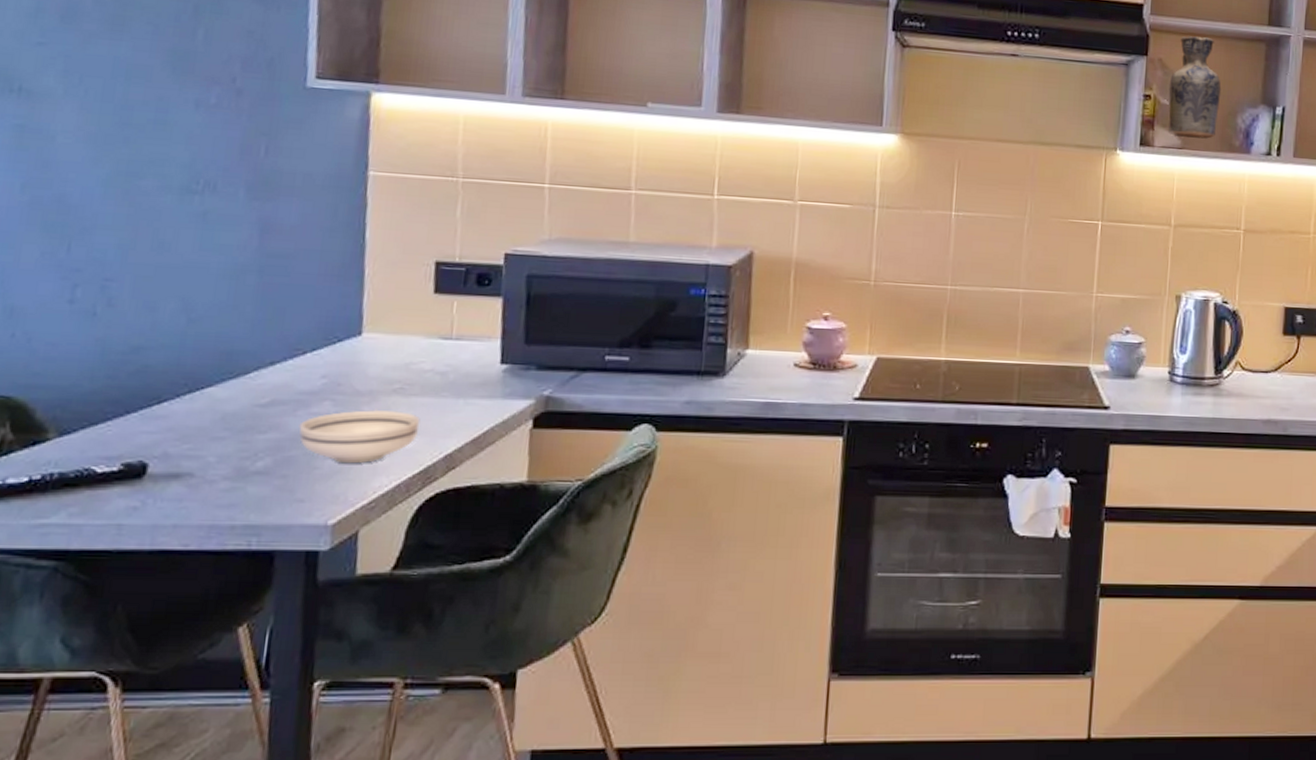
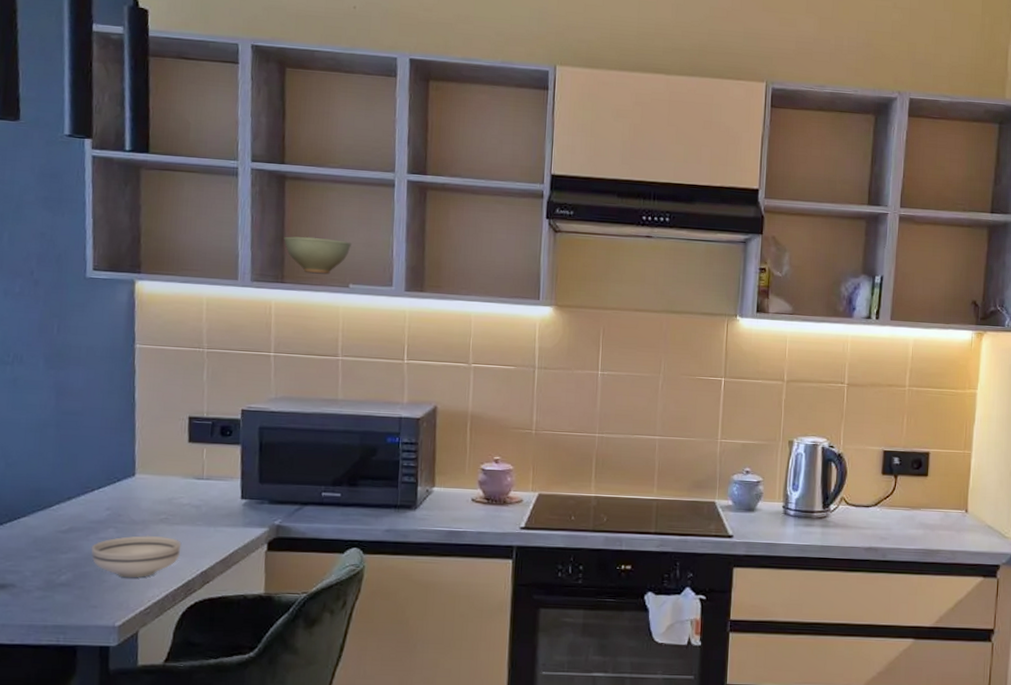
bowl: none [565,43,651,91] -> present [283,236,351,275]
ceramic jug: present [1168,36,1222,139] -> none [781,216,827,305]

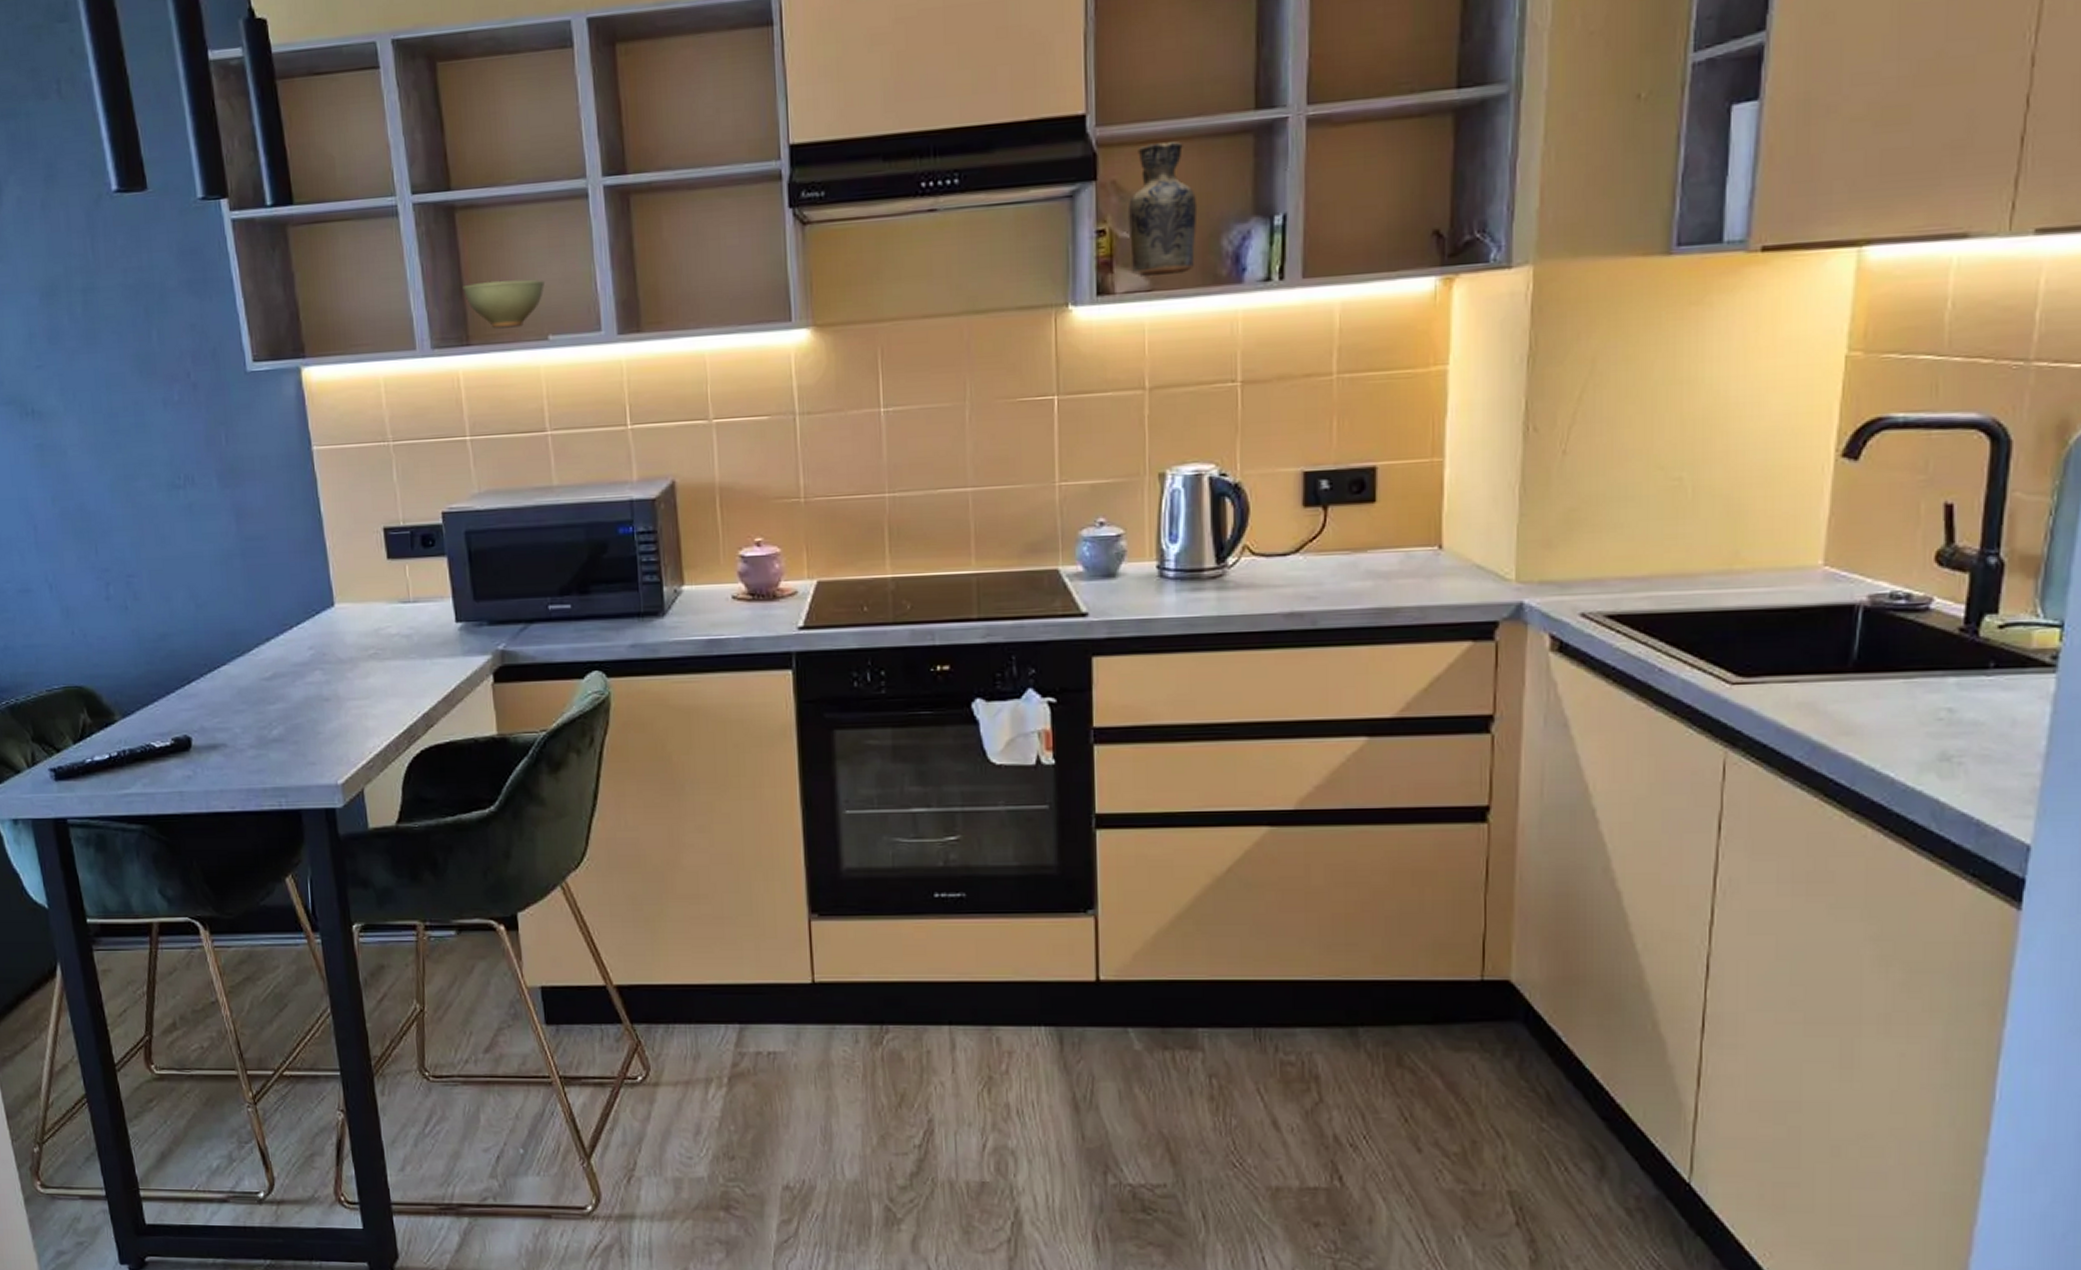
bowl: present [91,535,182,578] -> none [299,675,397,727]
ceramic jug: none [781,216,827,305] -> present [1127,141,1198,276]

